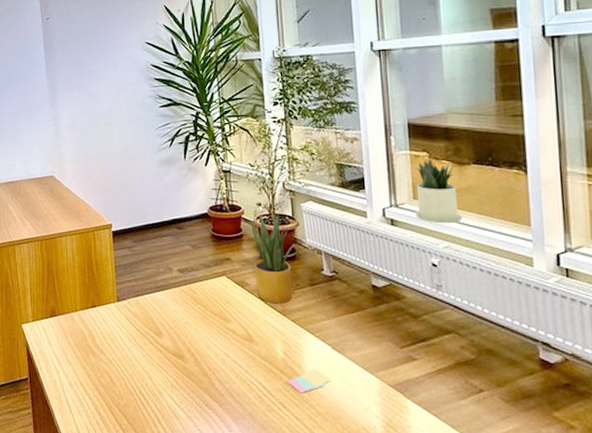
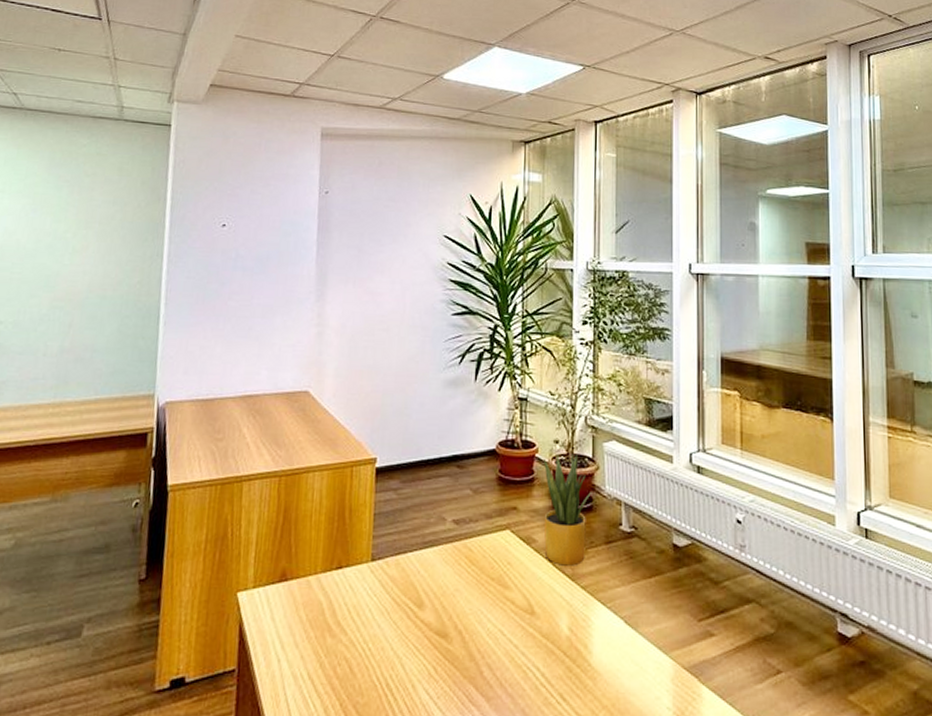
sticky notes: present [286,369,331,394] -> none [569,649,620,681]
planter: present [415,159,463,224] -> none [723,399,770,474]

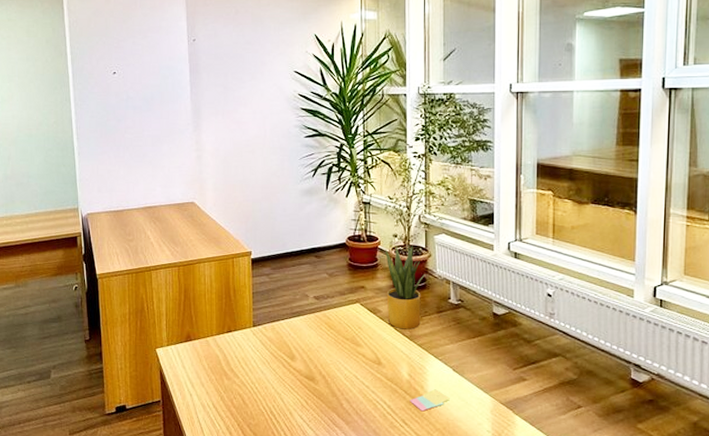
sticky notes: none [569,649,620,681] -> present [409,389,450,412]

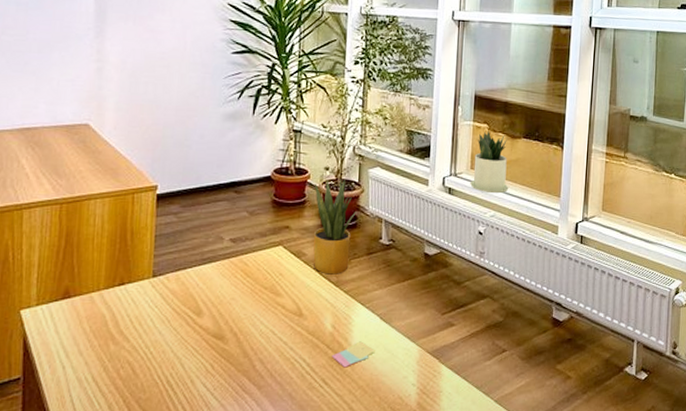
planter: none [536,198,578,258] -> present [470,131,509,194]

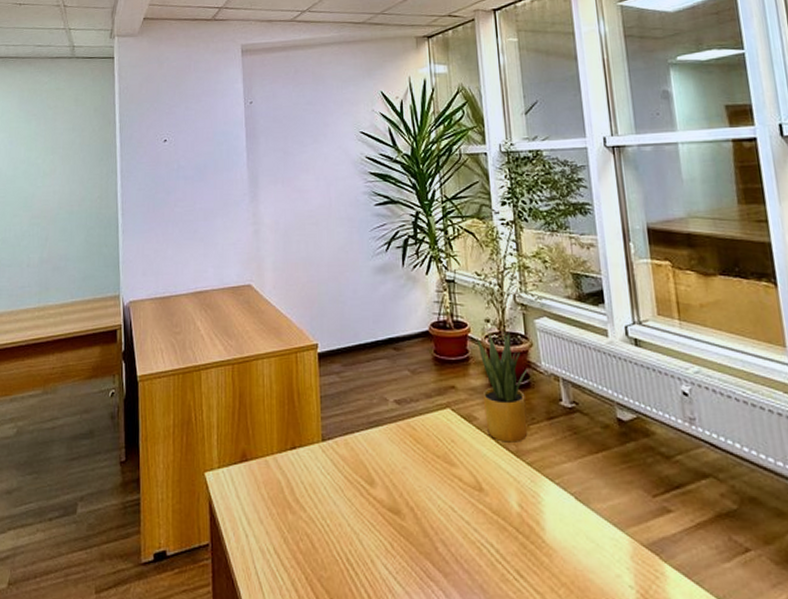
sticky notes: present [331,341,375,368] -> none [523,525,575,558]
planter: present [470,131,509,194] -> none [659,269,713,344]

